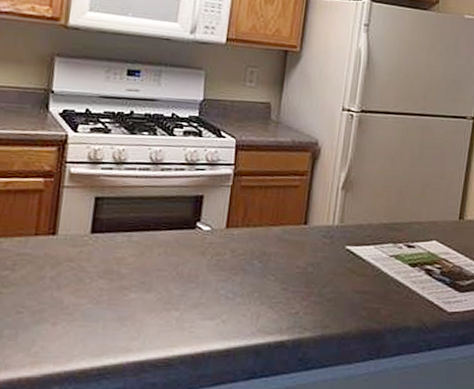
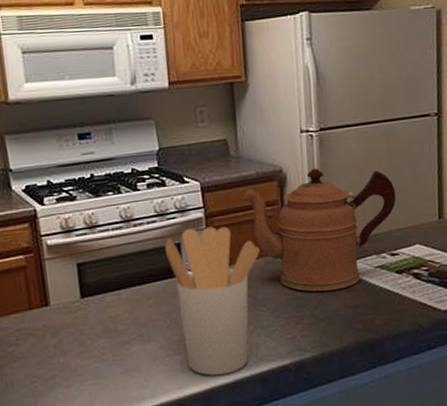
utensil holder: none [183,182,280,340] -> present [165,226,260,376]
coffeepot: none [273,146,423,272] -> present [242,167,396,292]

